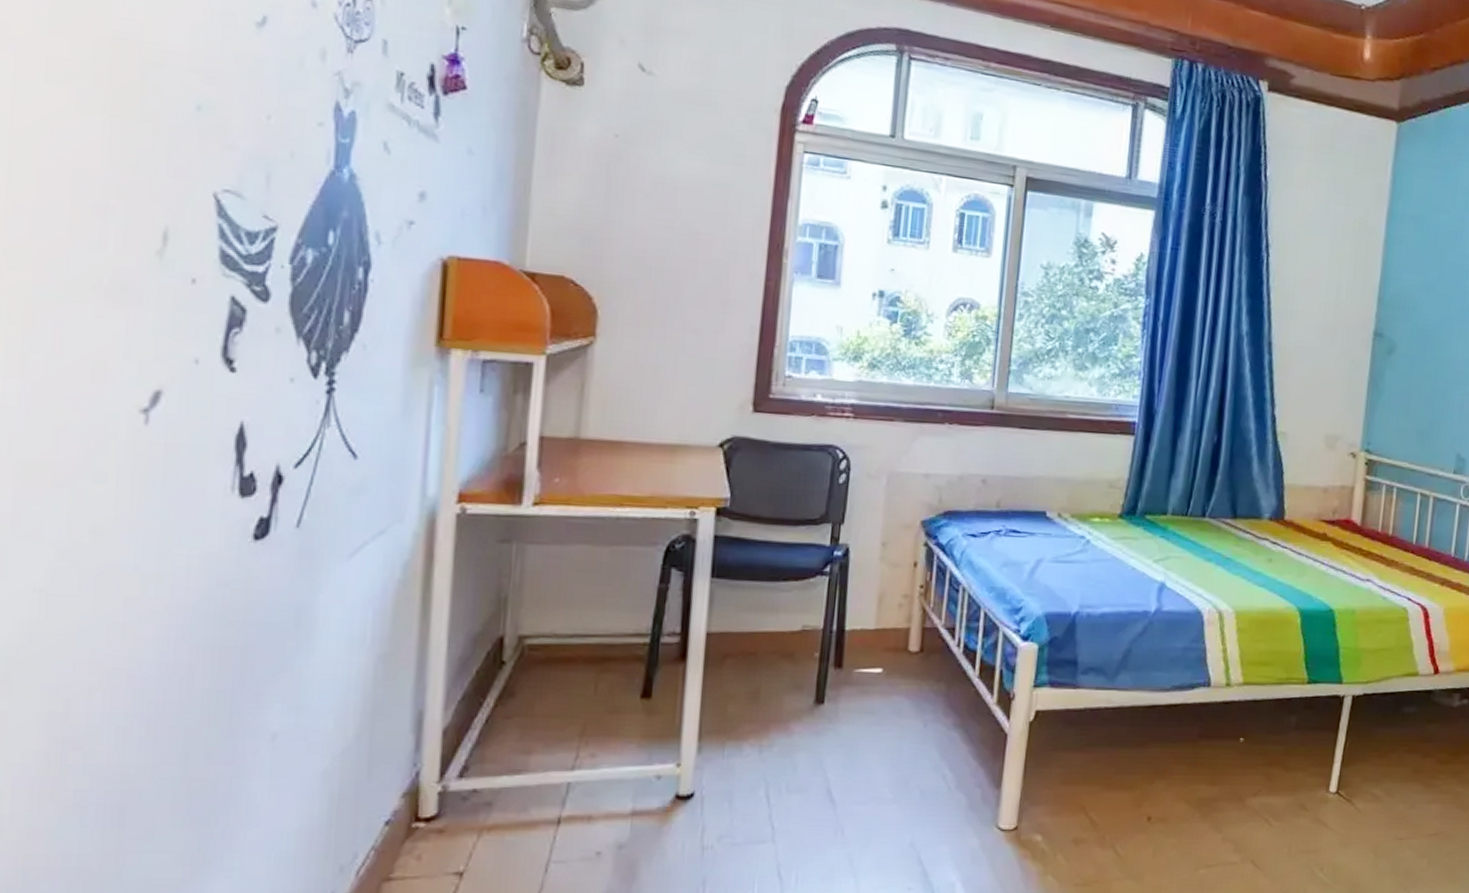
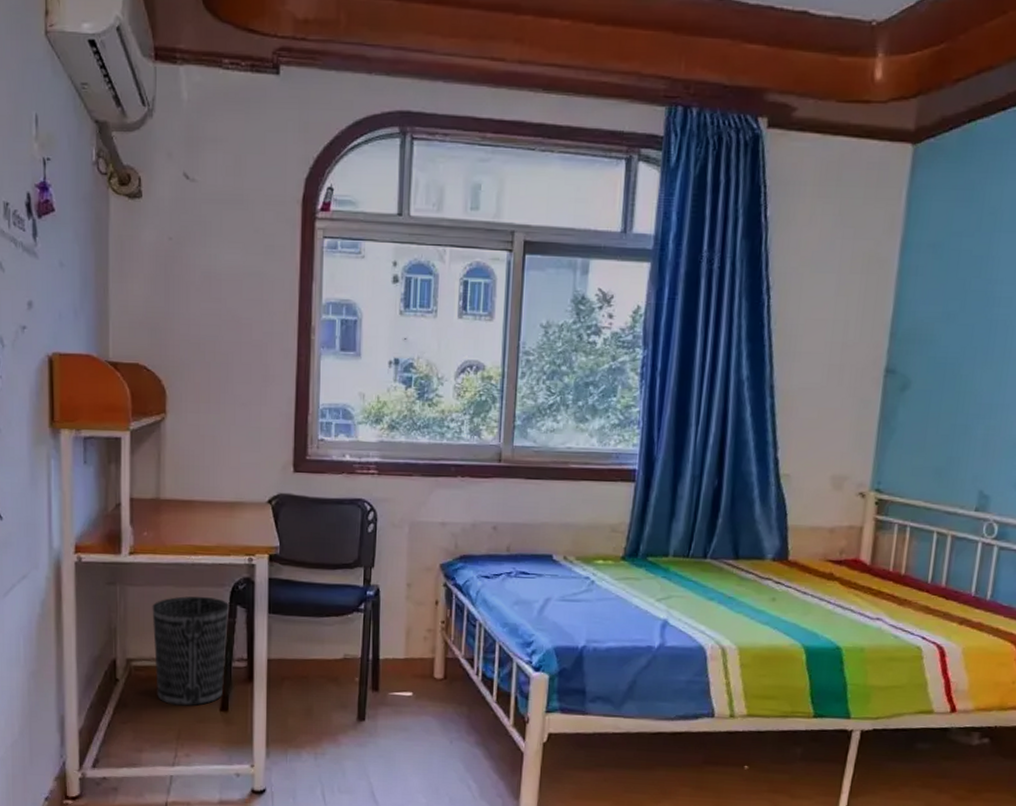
wastebasket: none [557,556,661,695] -> present [152,596,228,707]

